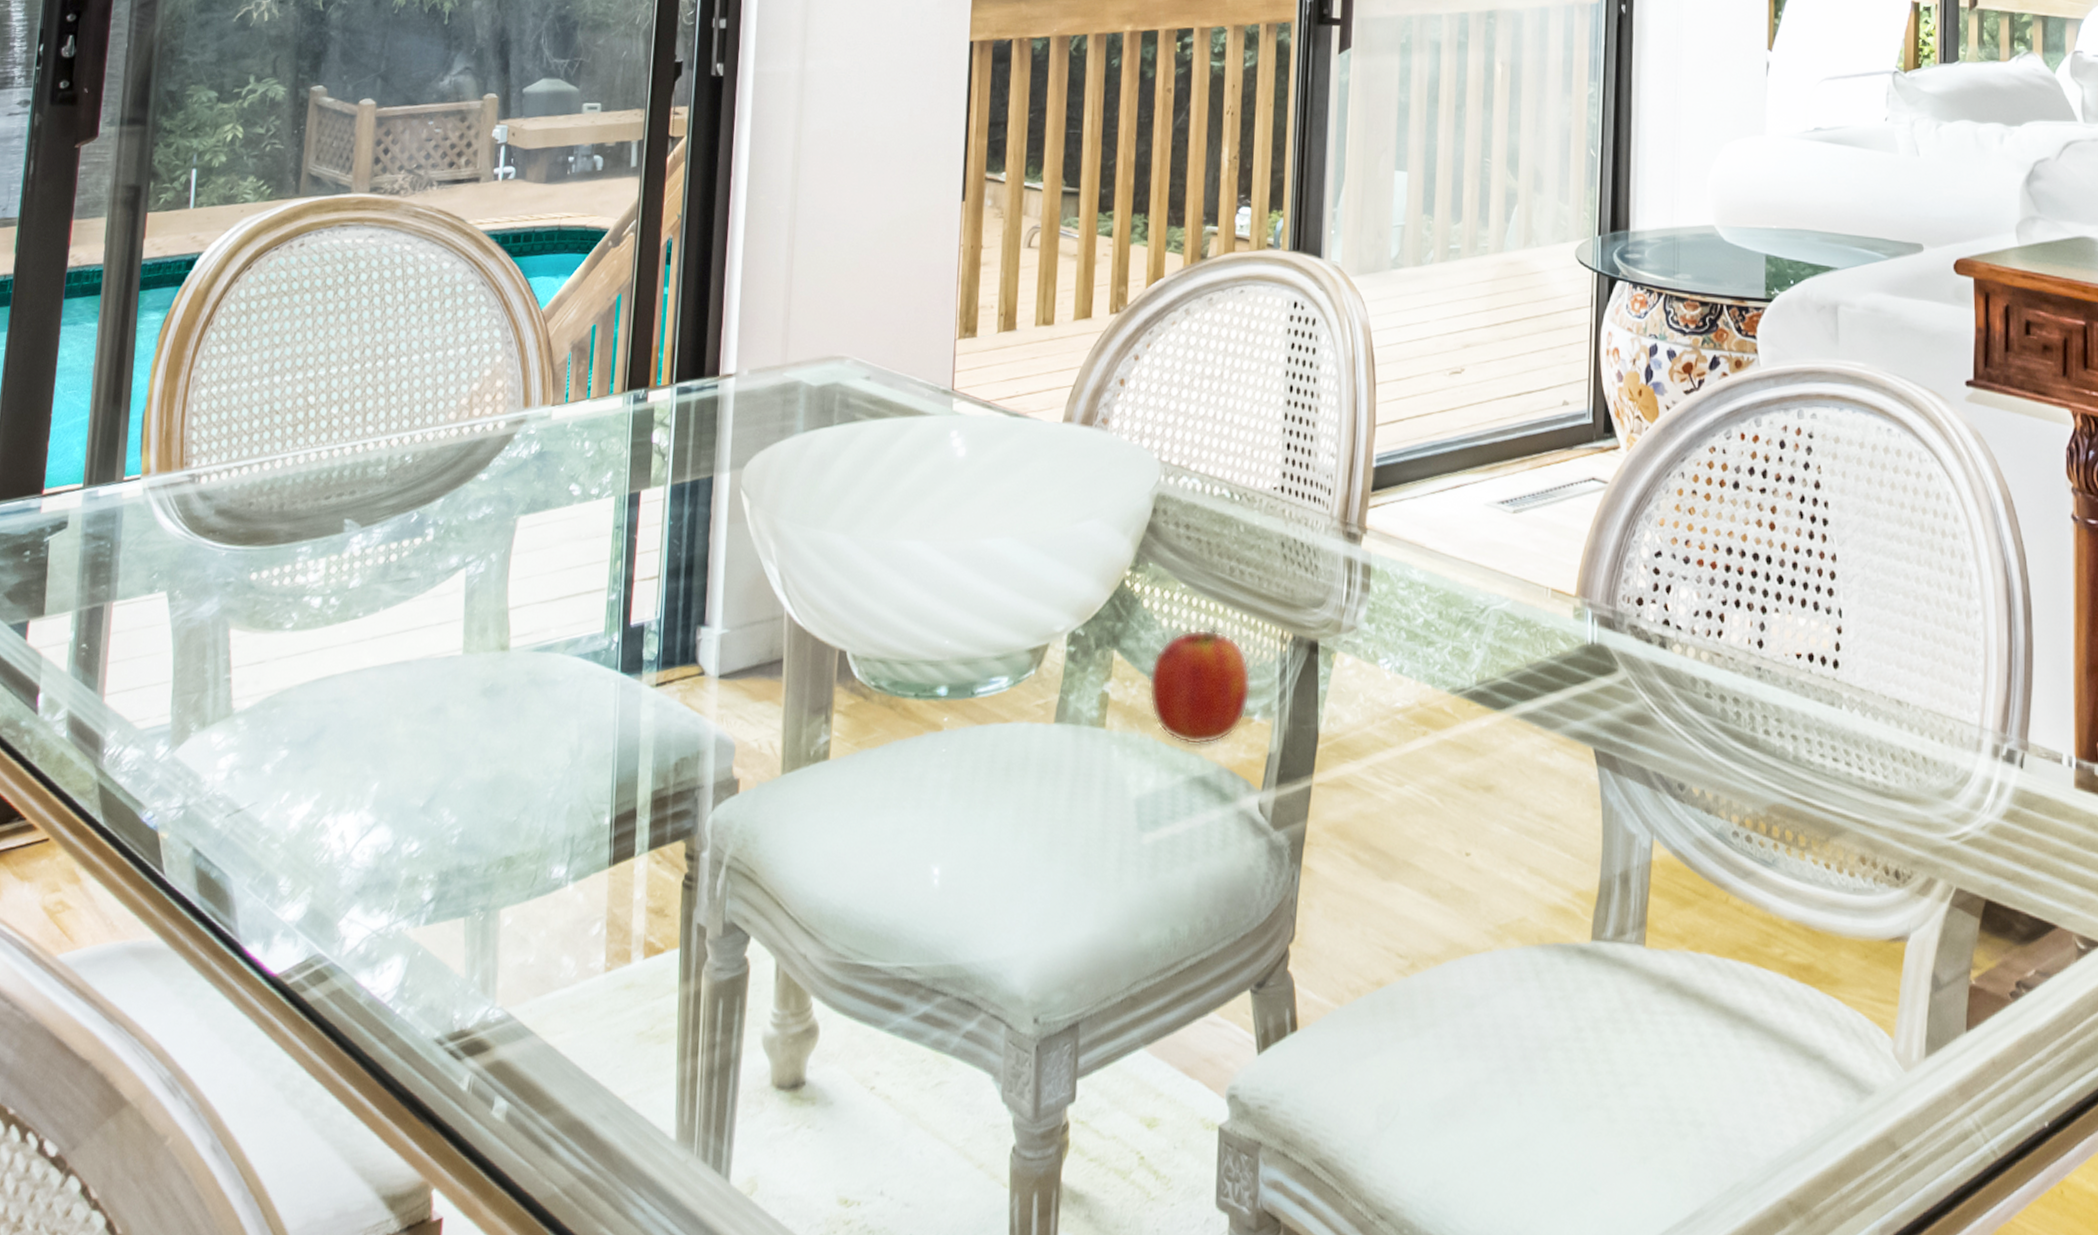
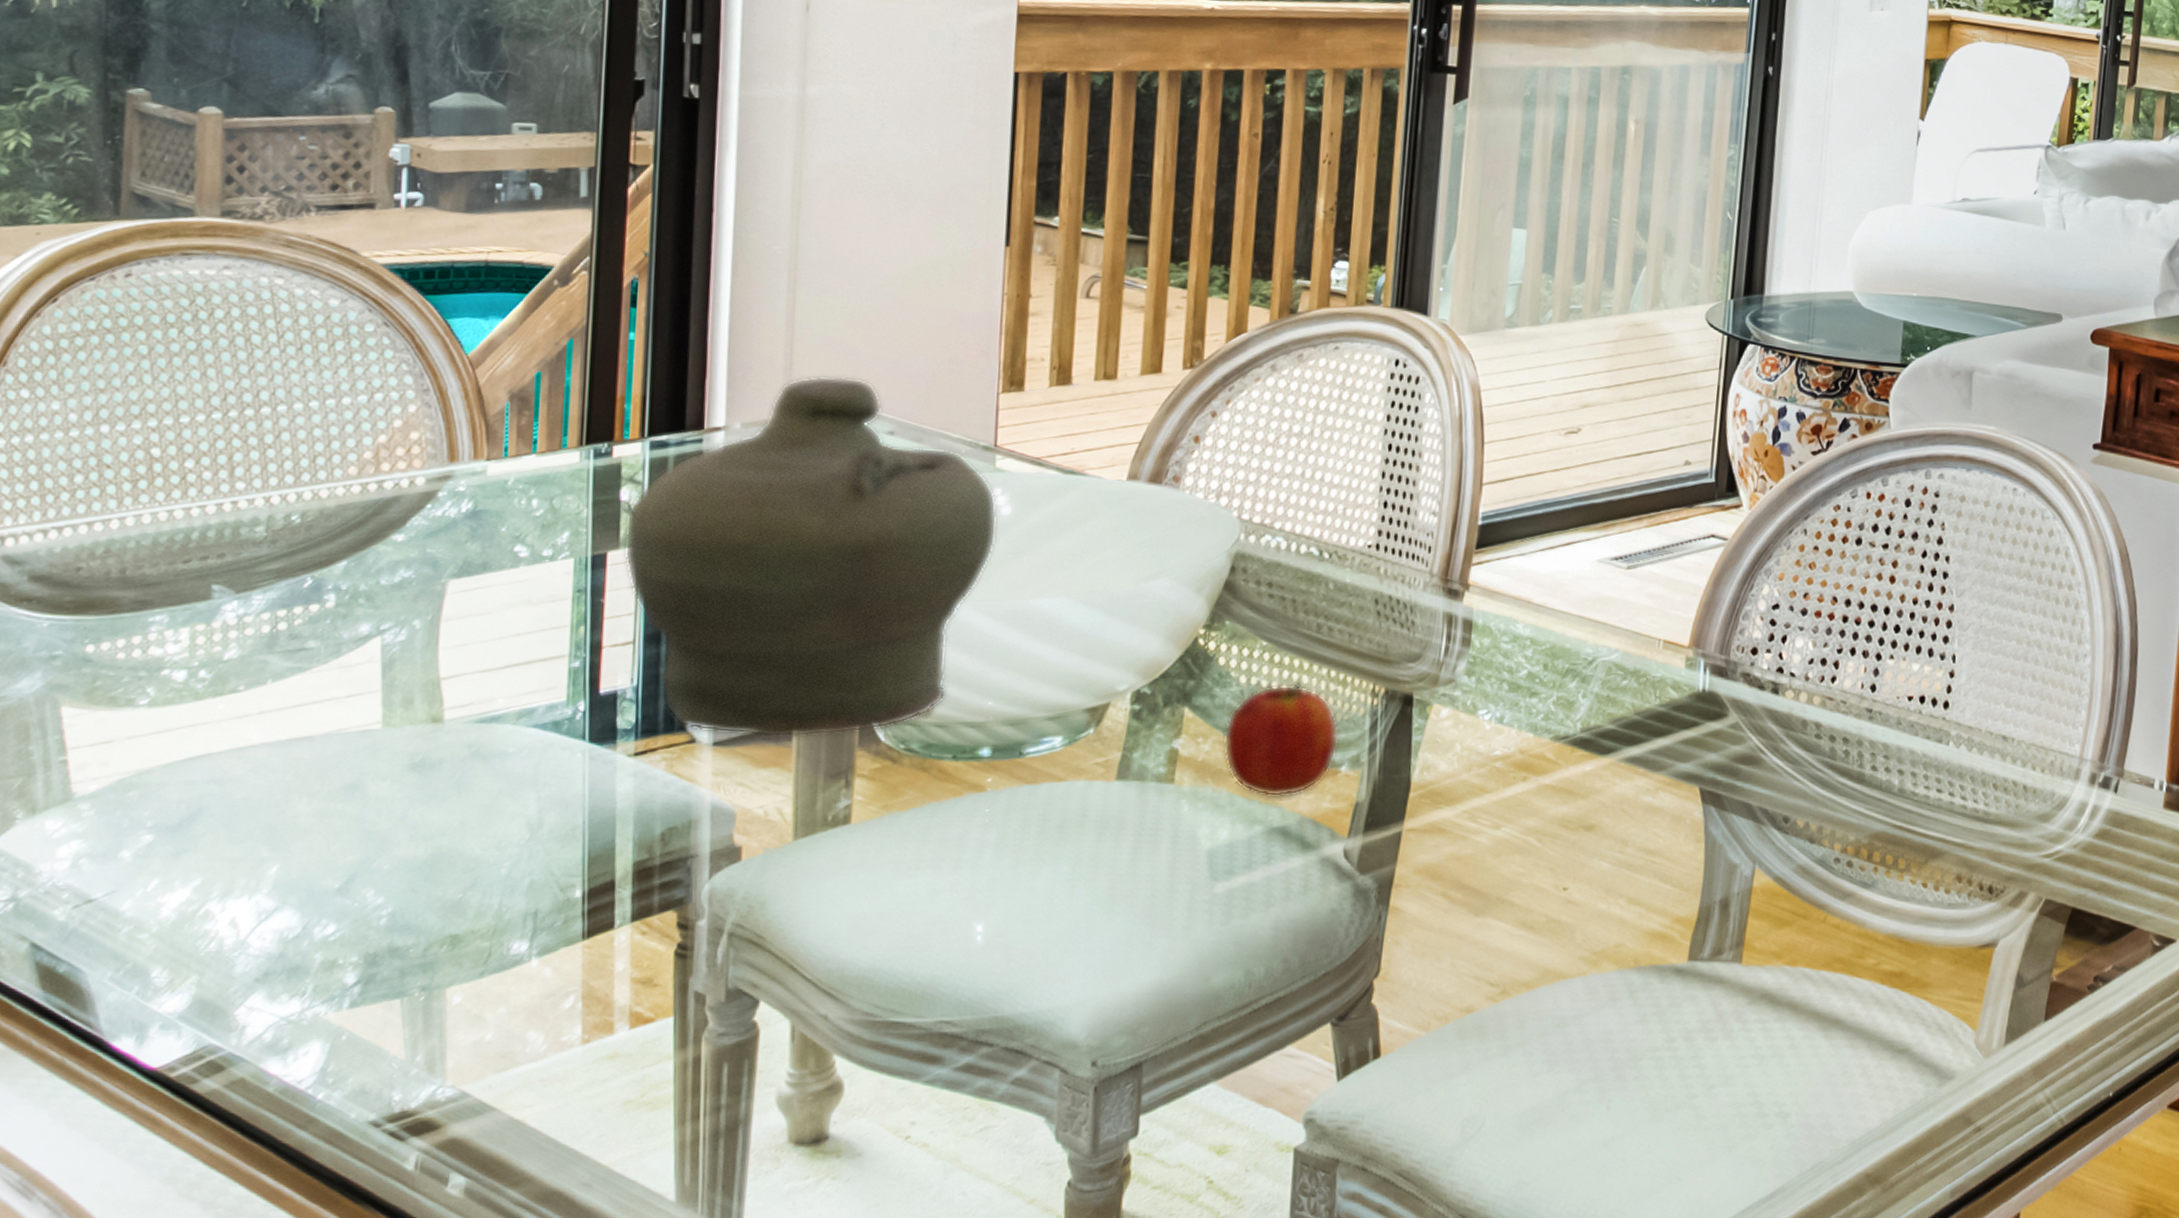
jar: none [653,325,954,673] -> present [624,376,998,738]

